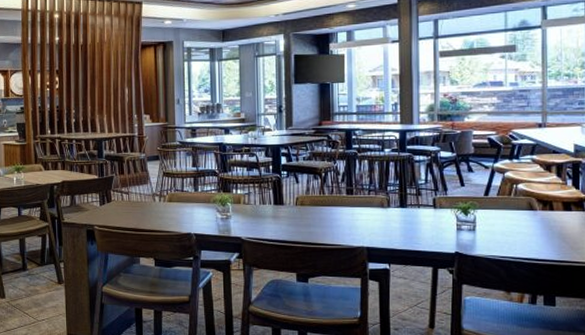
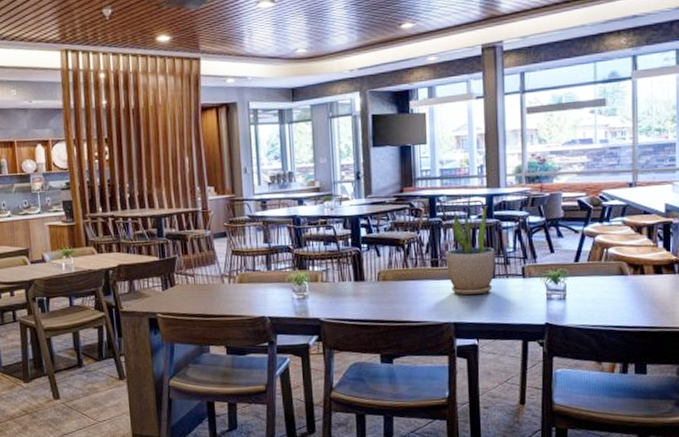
potted plant: none [359,140,408,223] -> present [445,205,496,295]

